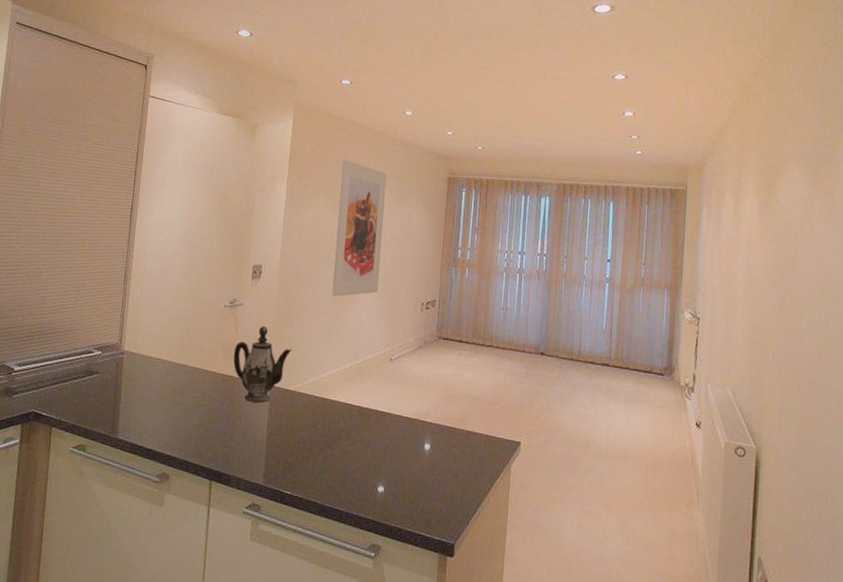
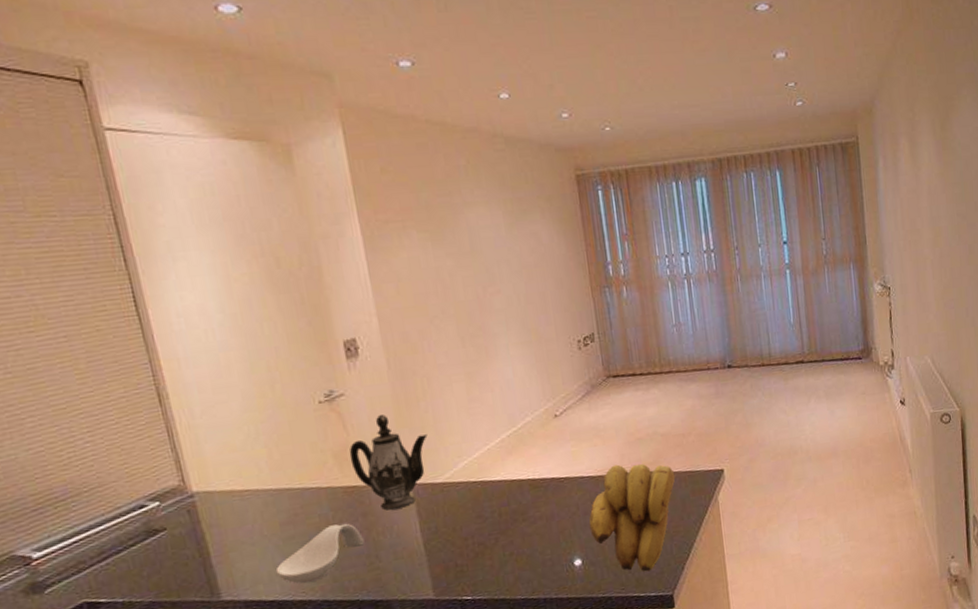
spoon rest: none [158,402,226,443] -> present [275,524,365,584]
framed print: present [331,159,387,297] -> none [429,174,520,358]
banana bunch: none [397,413,478,516] -> present [589,463,676,572]

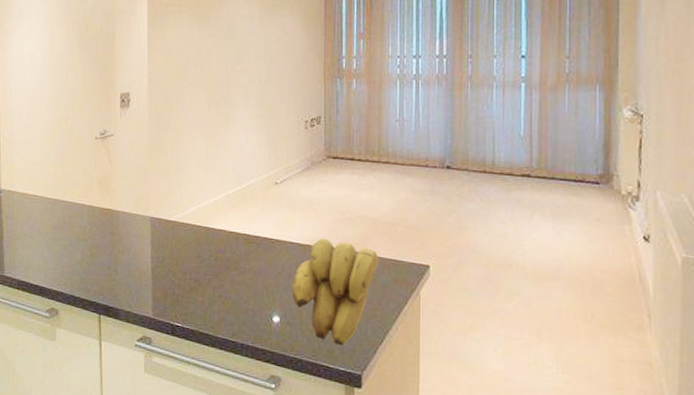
spoon rest: present [275,524,365,584] -> none [43,236,108,278]
teapot: present [349,415,428,511] -> none [109,156,169,235]

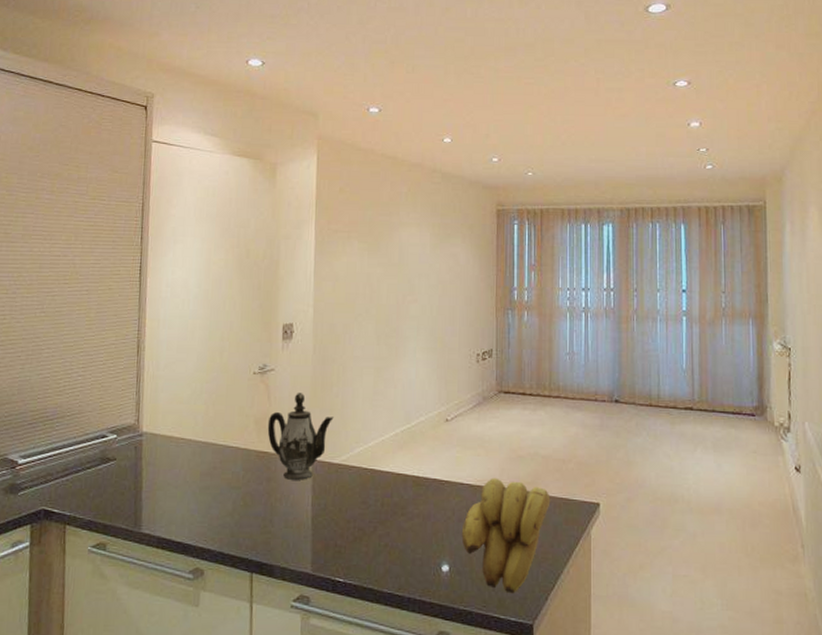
teapot: none [109,156,169,235] -> present [267,393,334,480]

